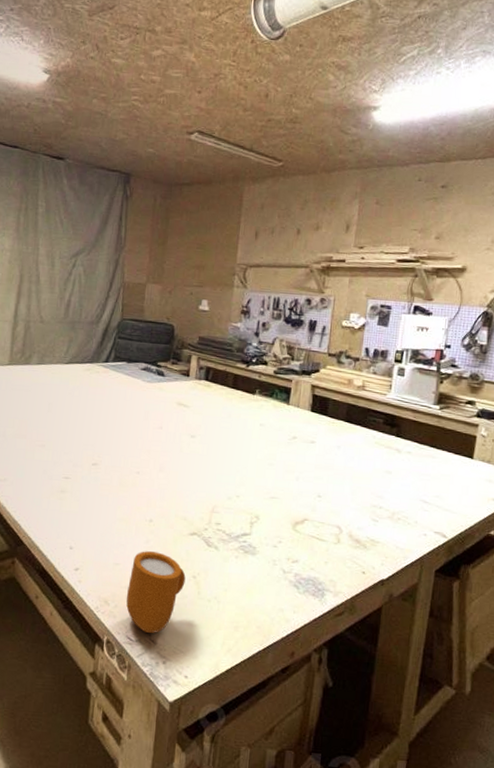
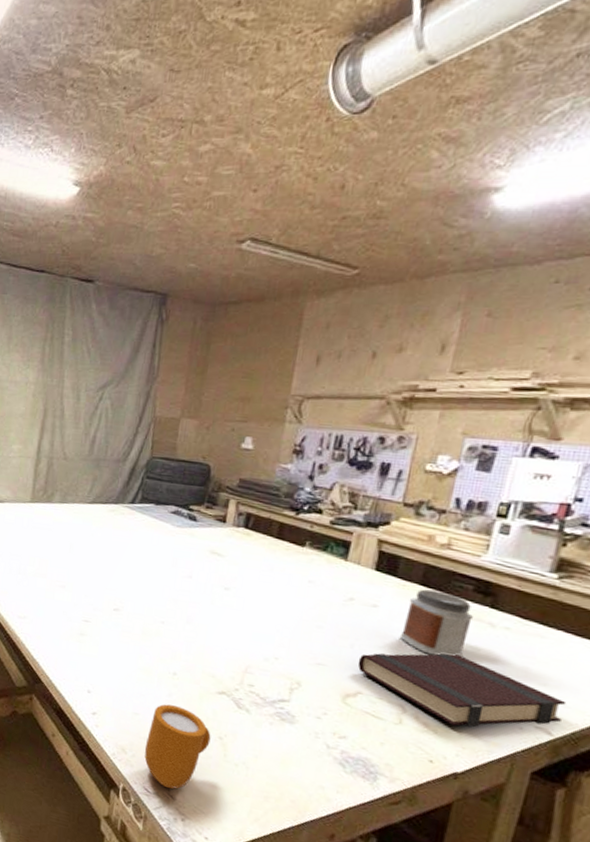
book: none [303,477,454,539] -> present [357,653,567,728]
jar: none [333,425,386,480] -> present [399,589,474,657]

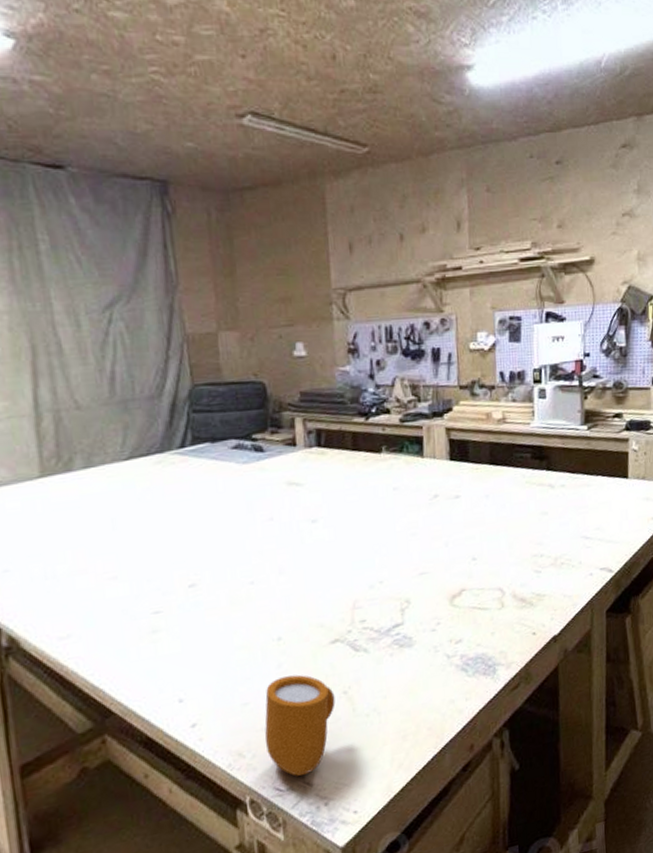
book: present [357,653,567,728] -> none [455,523,616,592]
jar: present [399,589,474,657] -> none [484,466,537,531]

